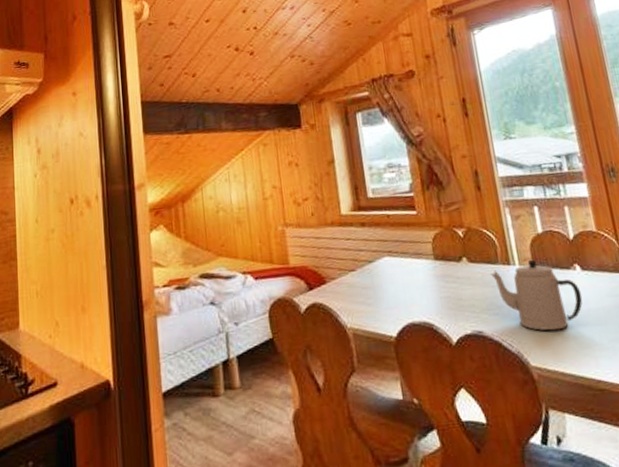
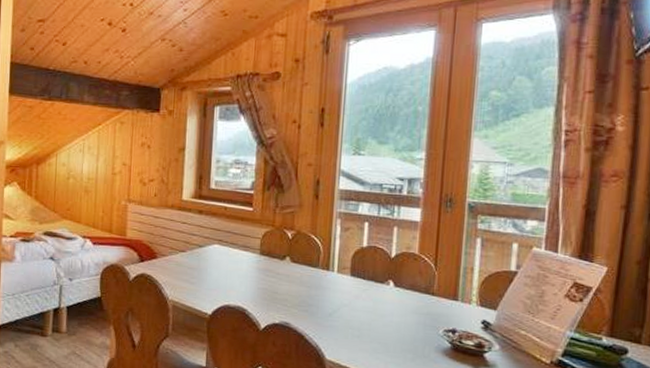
teapot: present [491,259,583,331] -> none [309,269,389,334]

